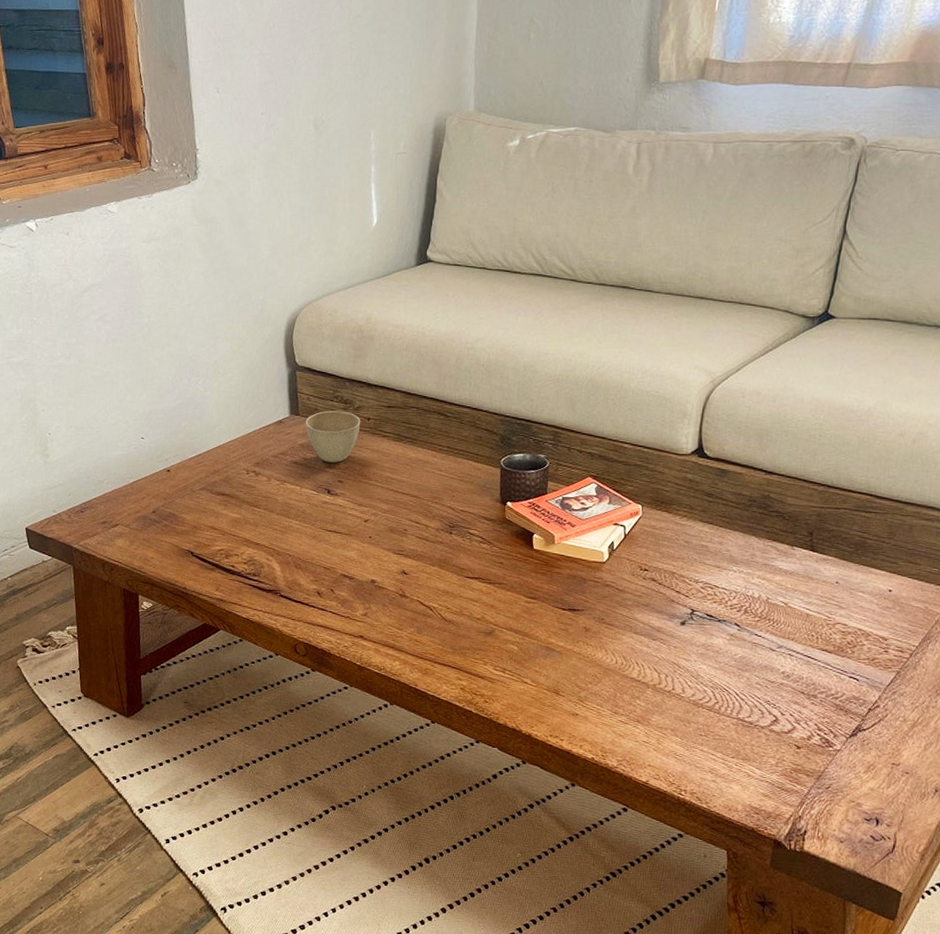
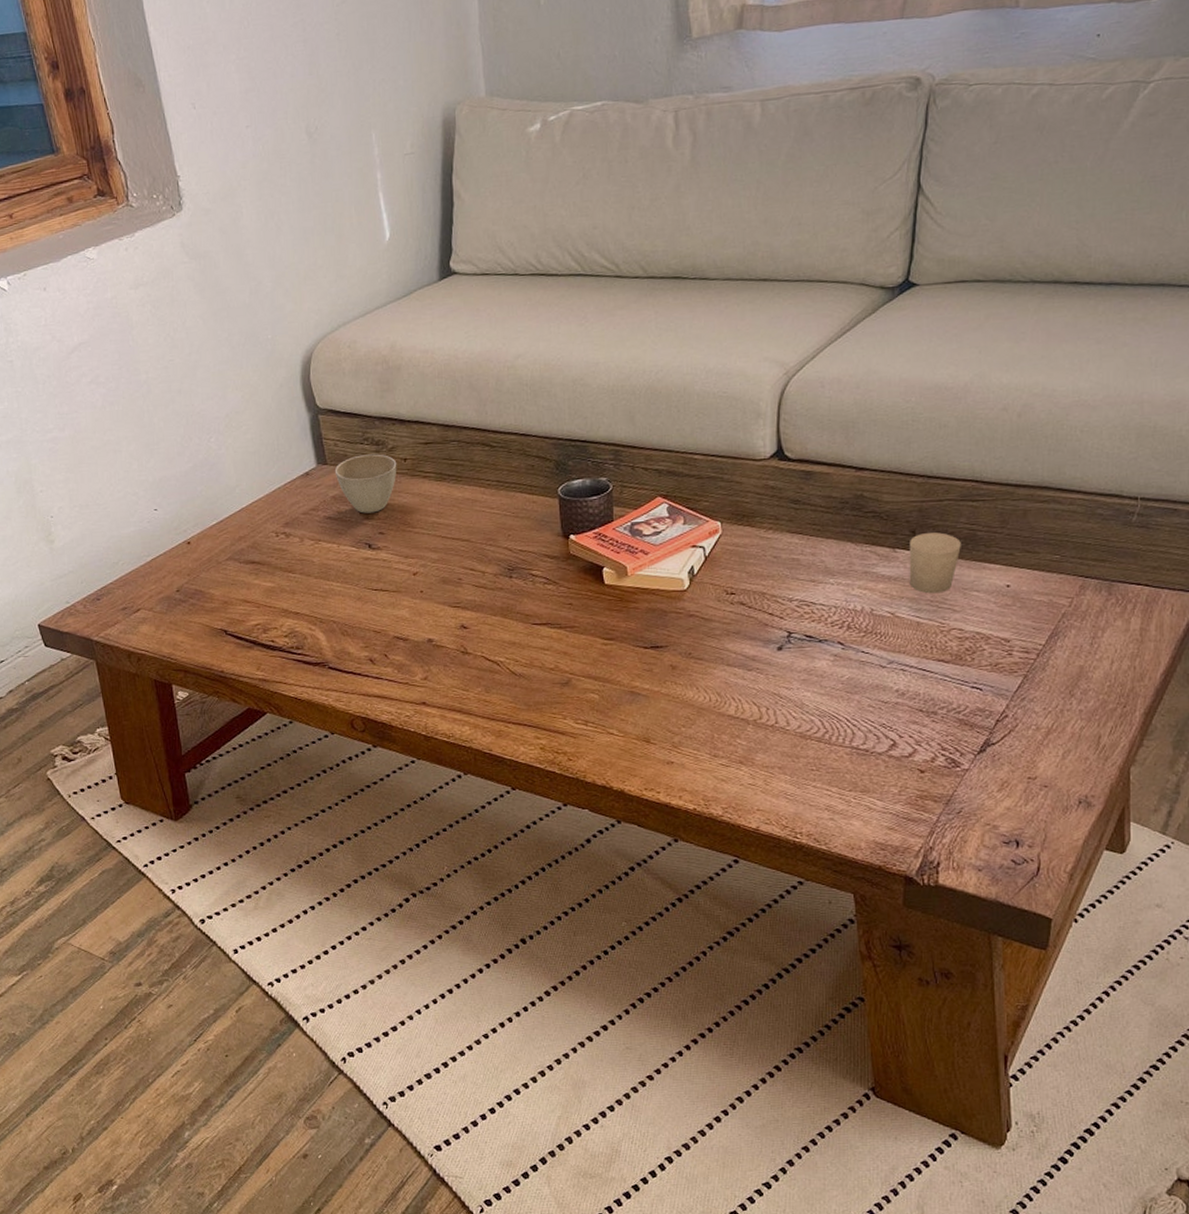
candle: none [803,536,852,591] -> present [909,532,961,594]

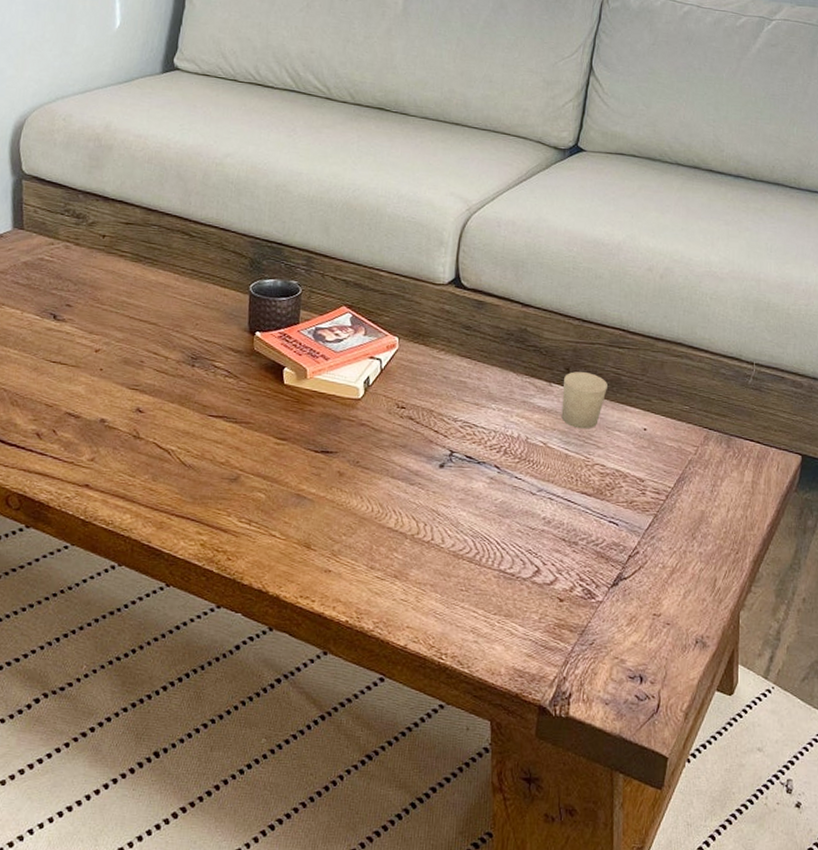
cup: present [334,454,397,514] -> none [30,225,95,284]

